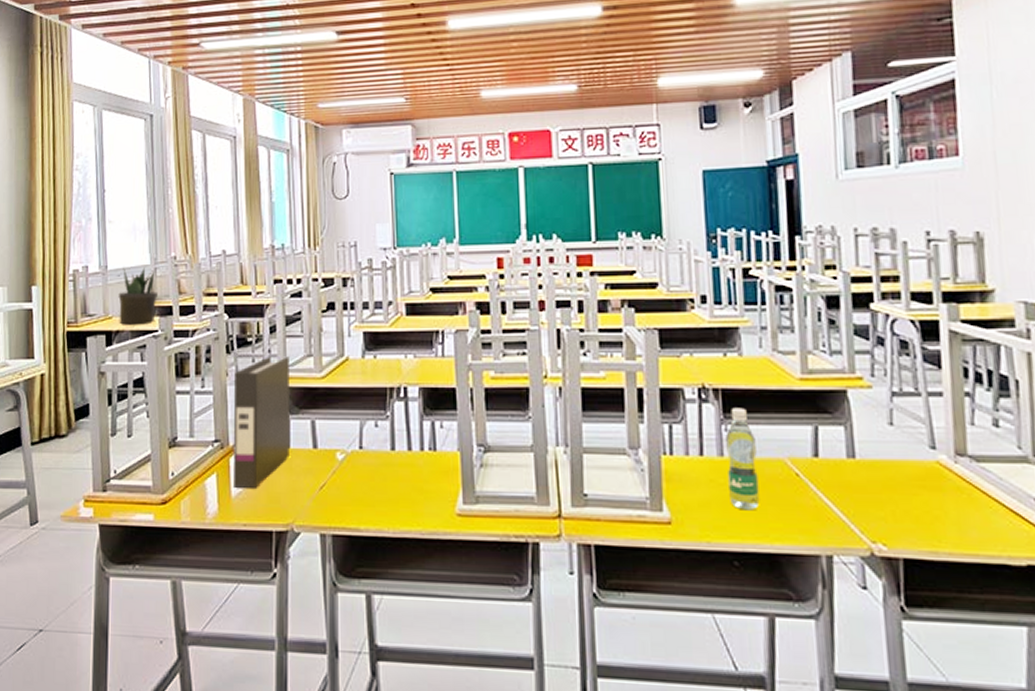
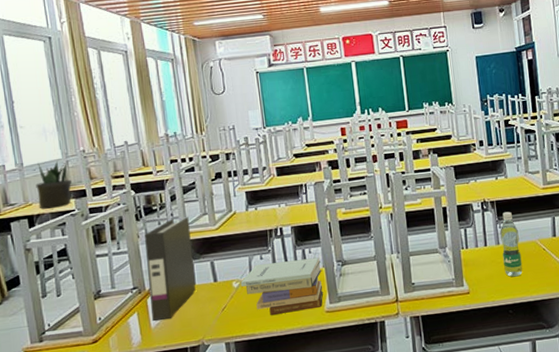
books: none [346,434,456,508] -> present [240,257,324,315]

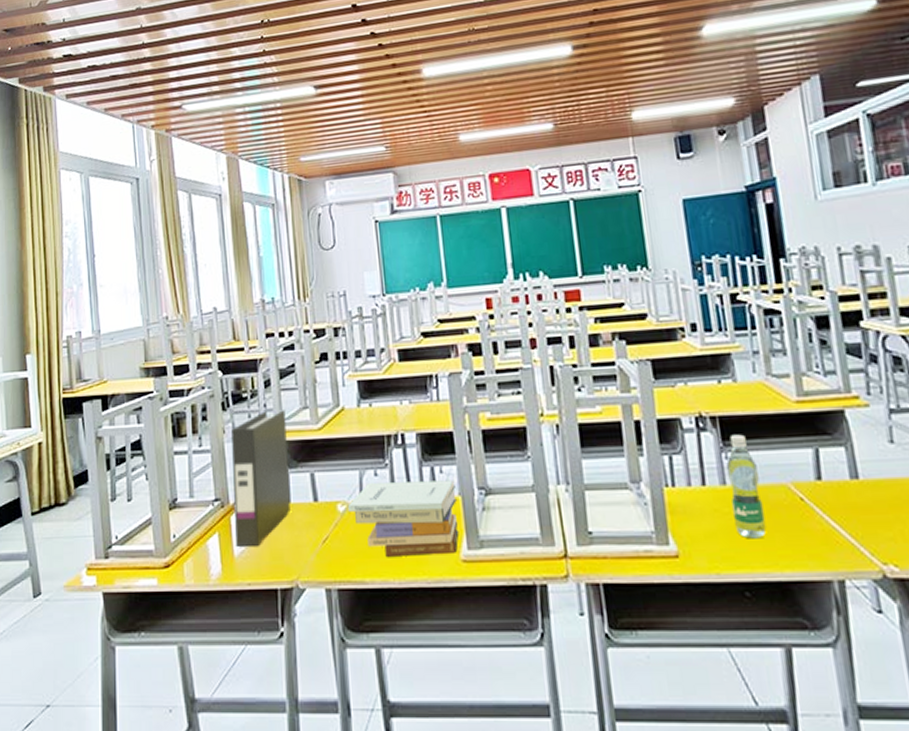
planter: present [36,161,72,209] -> none [112,329,151,388]

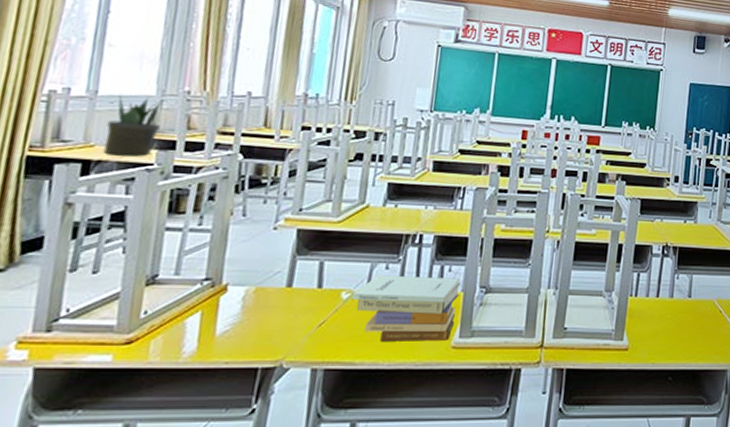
planter: none [112,329,151,388] -> present [103,95,162,157]
binder: present [231,410,291,546] -> none [220,199,306,326]
bottle: present [726,434,767,539] -> none [672,261,697,338]

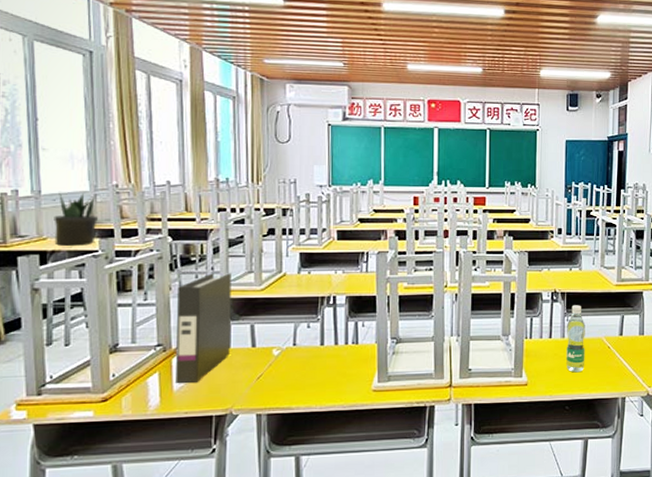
binder: none [220,199,306,326] -> present [176,273,232,383]
books: present [351,276,461,342] -> none [281,332,373,389]
bottle: none [672,261,697,338] -> present [565,305,585,373]

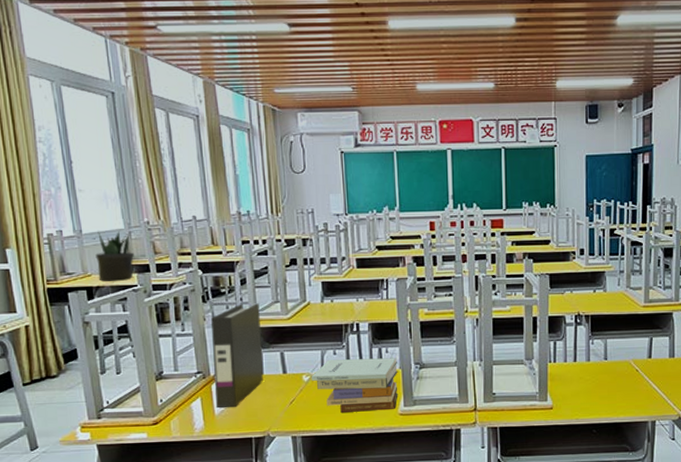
books: none [281,332,373,389] -> present [311,358,398,413]
bottle: present [565,305,585,373] -> none [591,327,612,396]

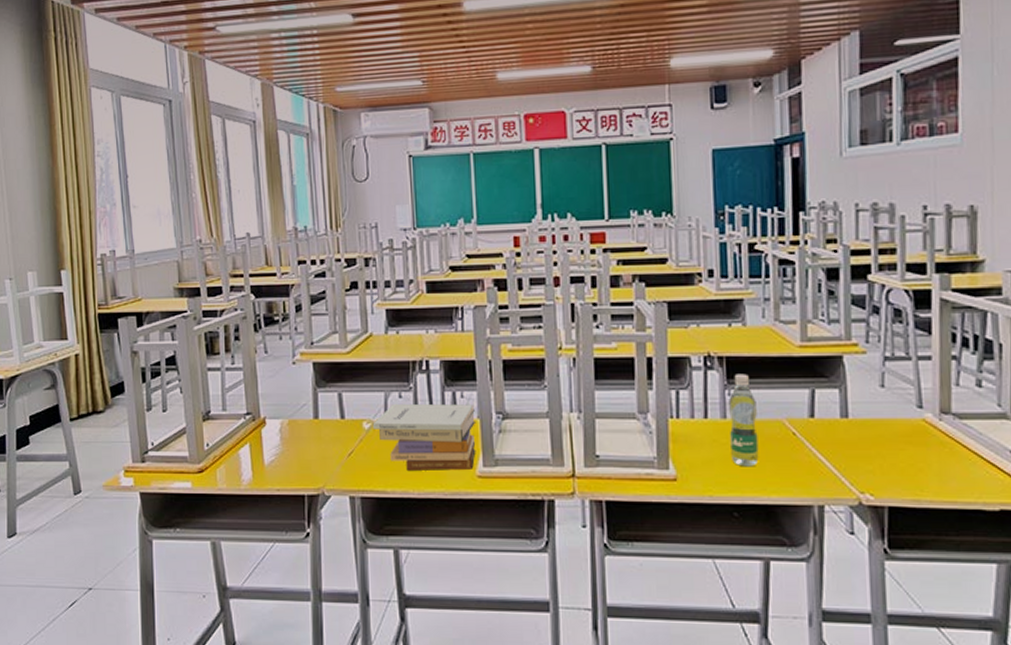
planter: present [95,231,134,281] -> none [146,251,185,306]
binder: present [211,303,263,408] -> none [263,334,318,456]
bottle: none [591,327,612,396] -> present [729,374,759,467]

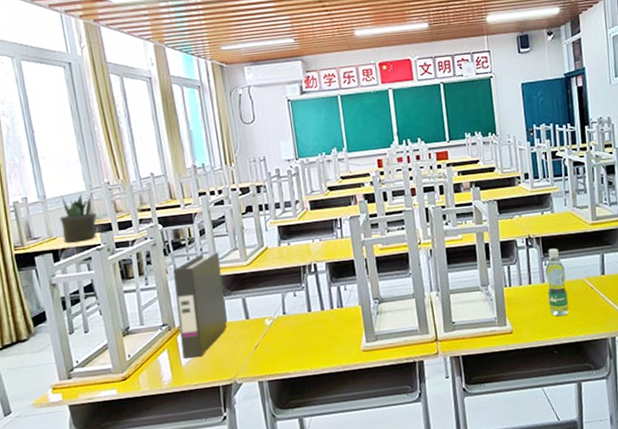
planter: none [146,251,185,306] -> present [59,194,97,243]
binder: none [263,334,318,456] -> present [173,252,227,358]
books: present [372,404,476,471] -> none [273,295,360,354]

